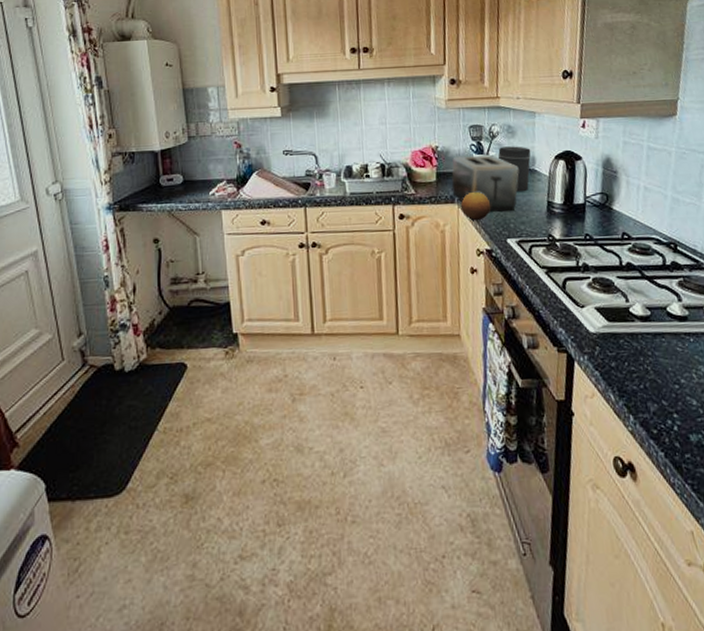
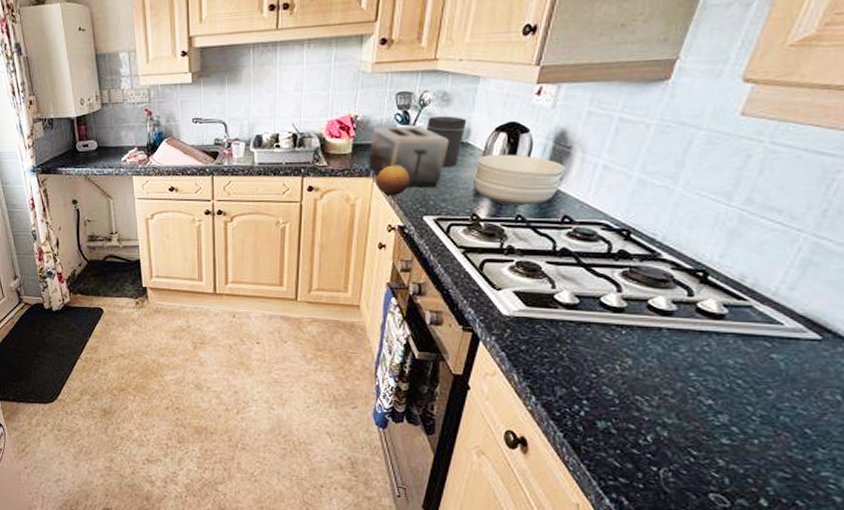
bowl: none [543,178,616,226] -> present [472,154,566,206]

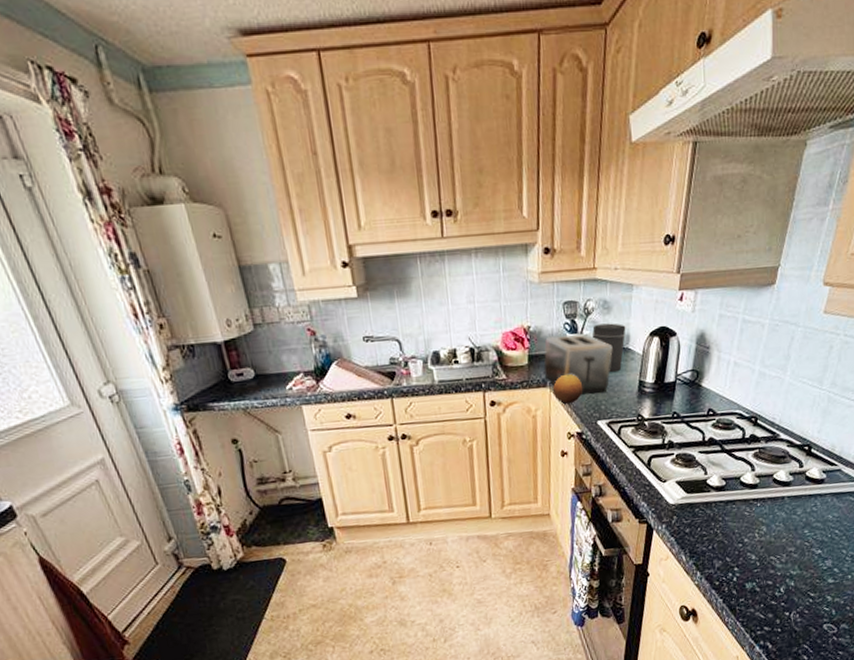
bowl: present [472,154,566,206] -> none [635,356,707,404]

